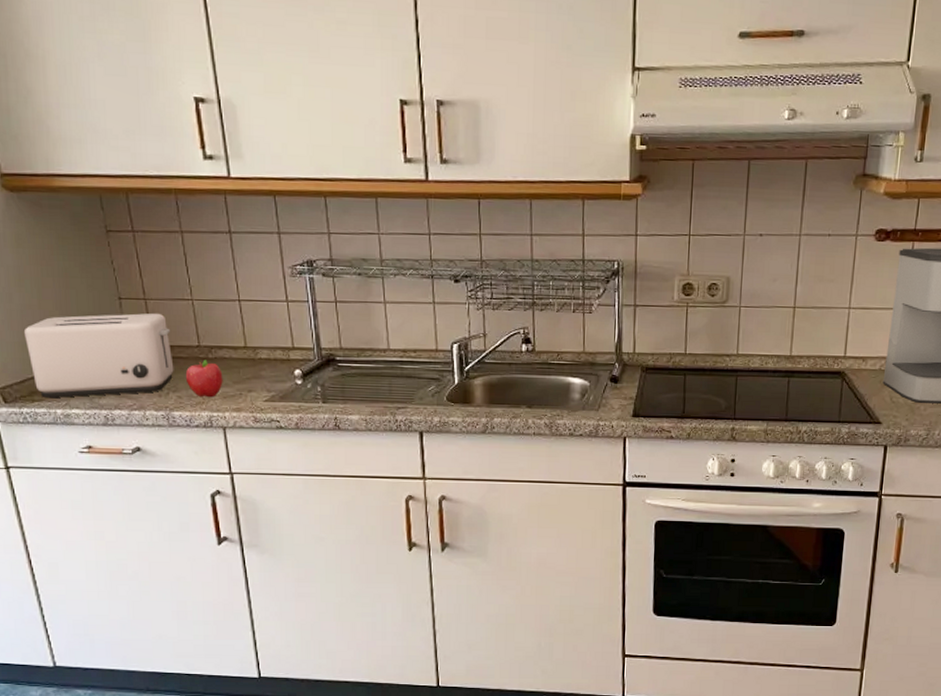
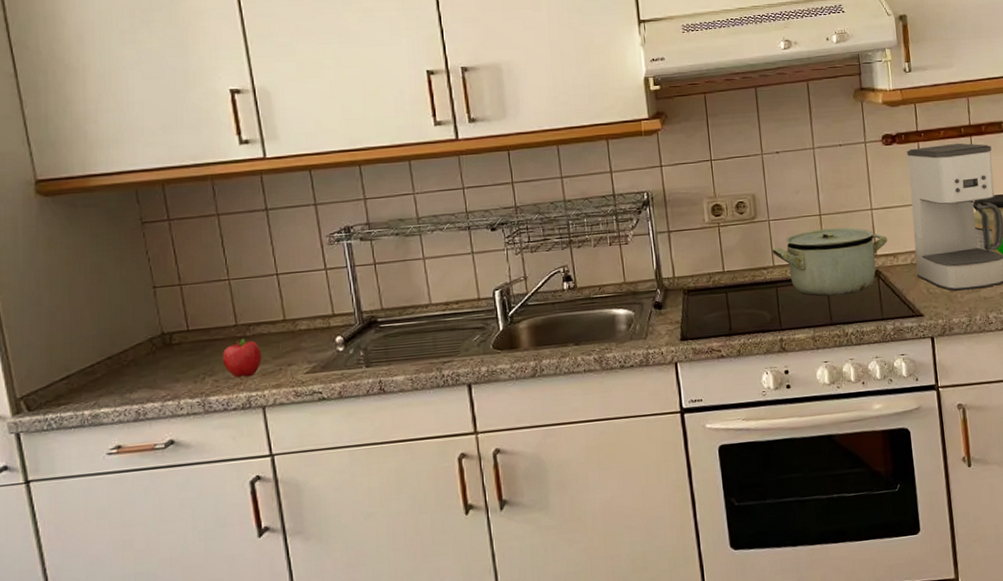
toaster: present [23,313,174,399] -> none [52,297,210,401]
cooking pot: none [738,322,861,393] -> present [772,227,888,297]

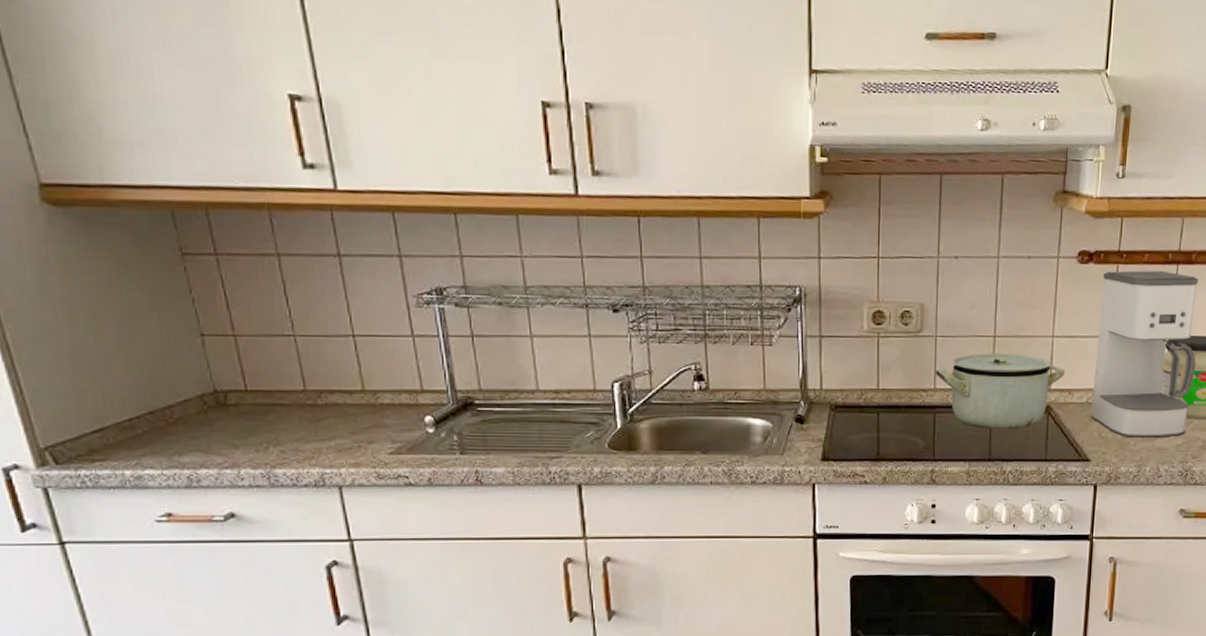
fruit: present [222,338,262,378] -> none [288,406,337,451]

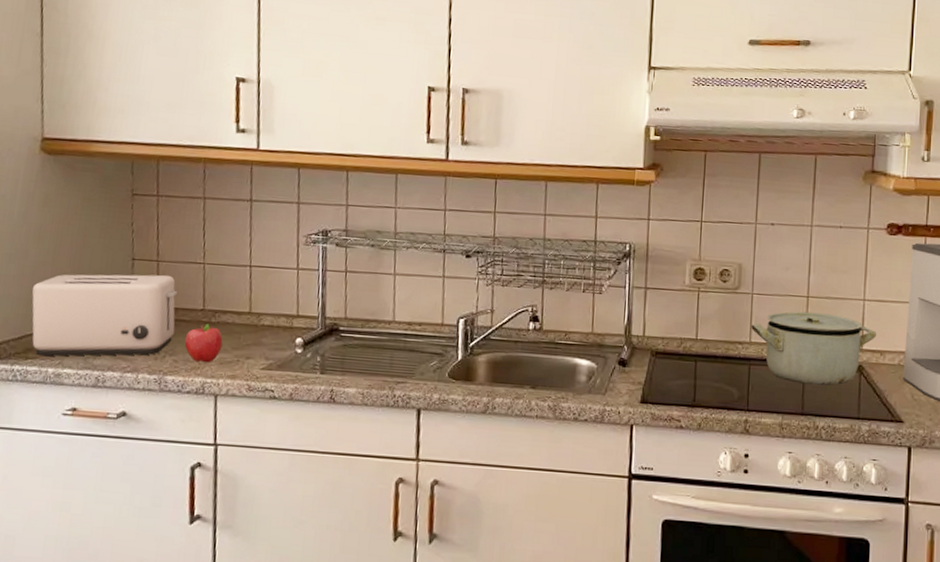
toaster: none [77,351,275,457] -> present [32,274,179,357]
fruit: none [288,406,337,451] -> present [184,323,223,363]

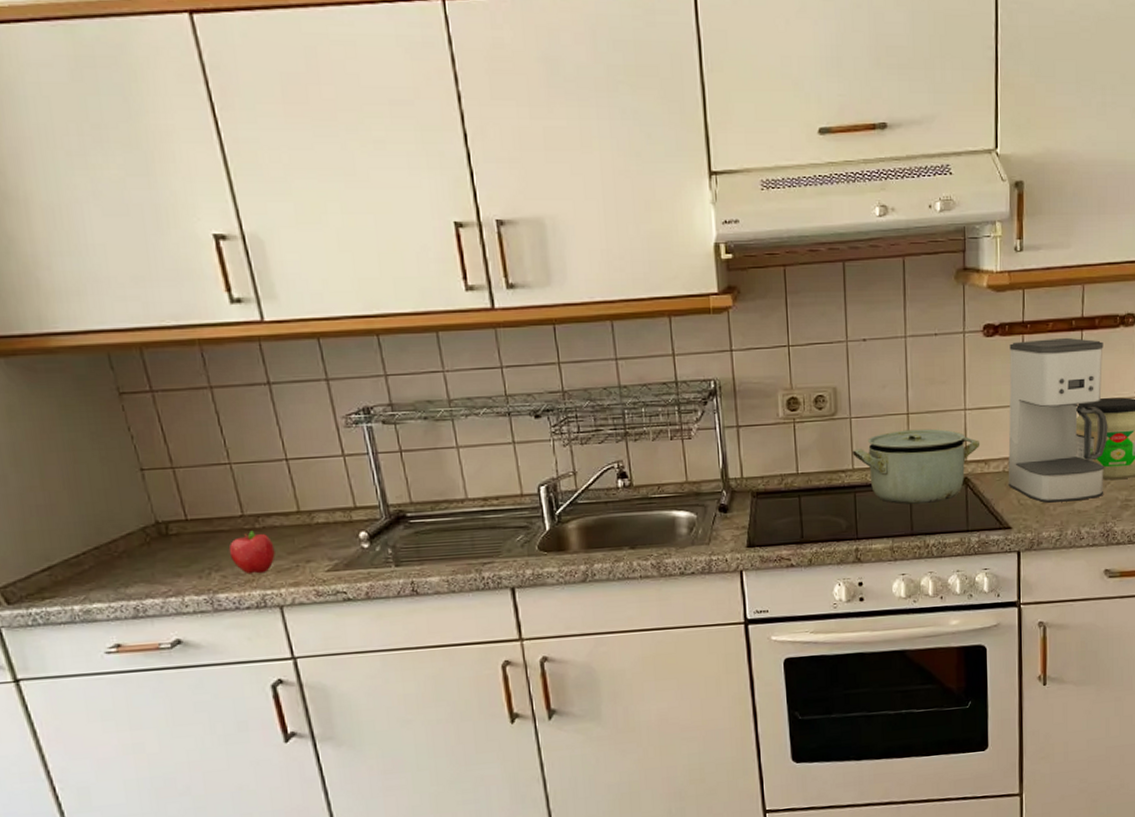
toaster: present [32,274,179,357] -> none [25,482,215,594]

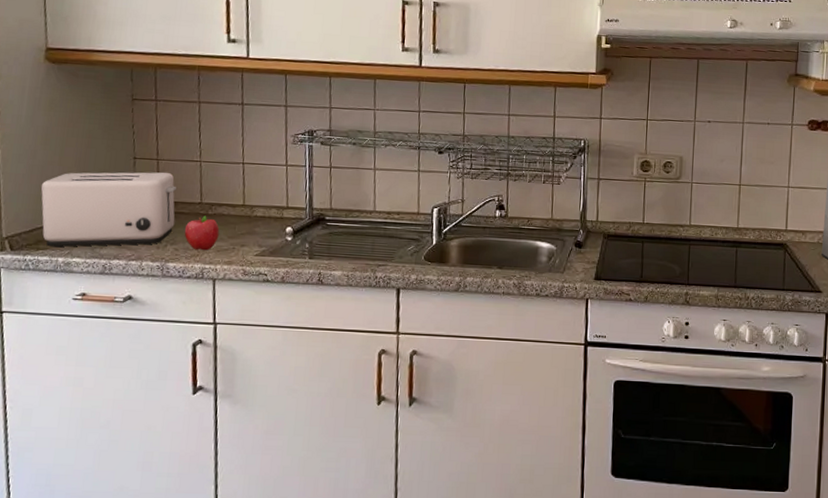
toaster: none [25,482,215,594] -> present [41,172,178,248]
cooking pot: present [853,428,981,505] -> none [691,197,800,263]

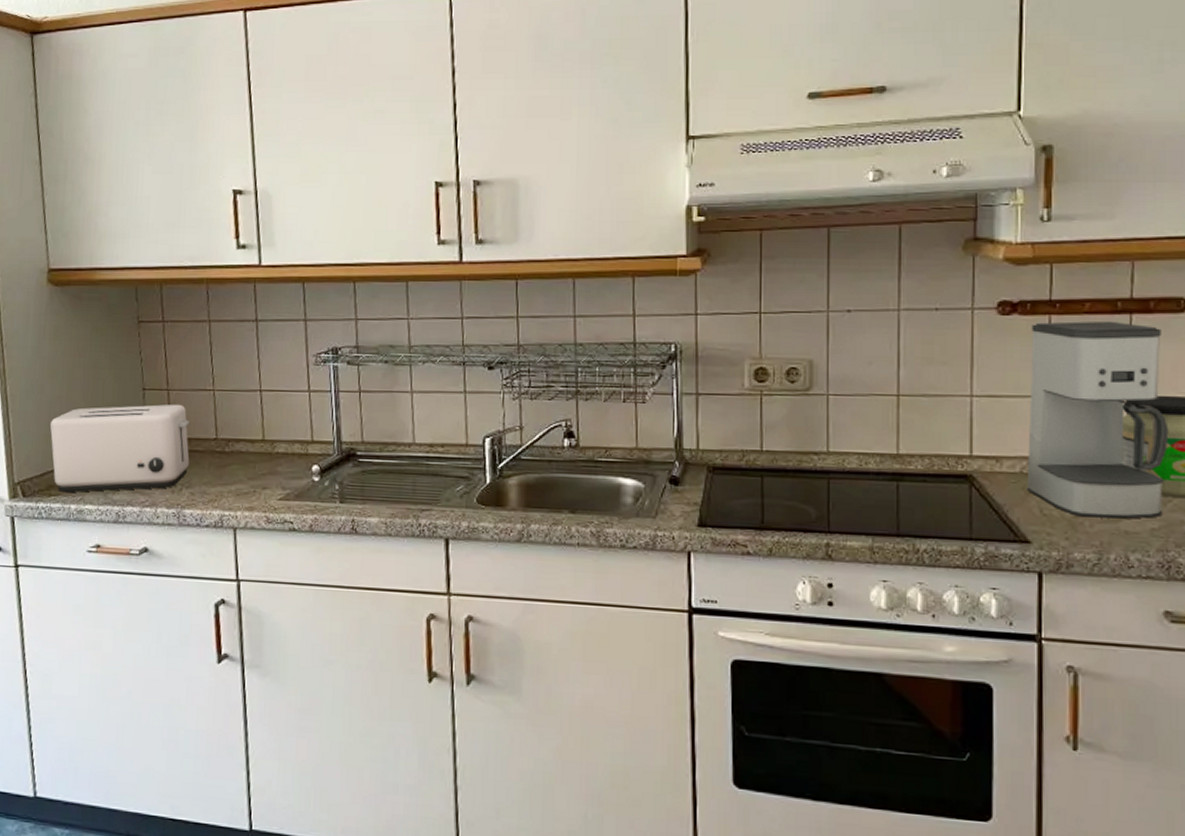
fruit: present [184,215,220,251] -> none [200,453,238,495]

